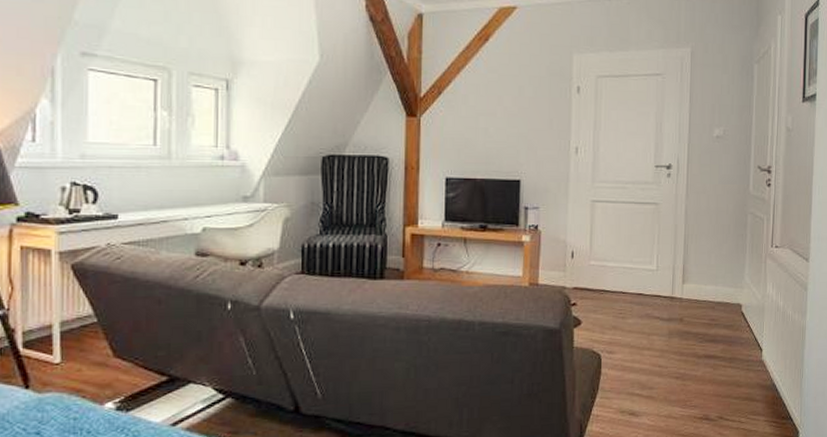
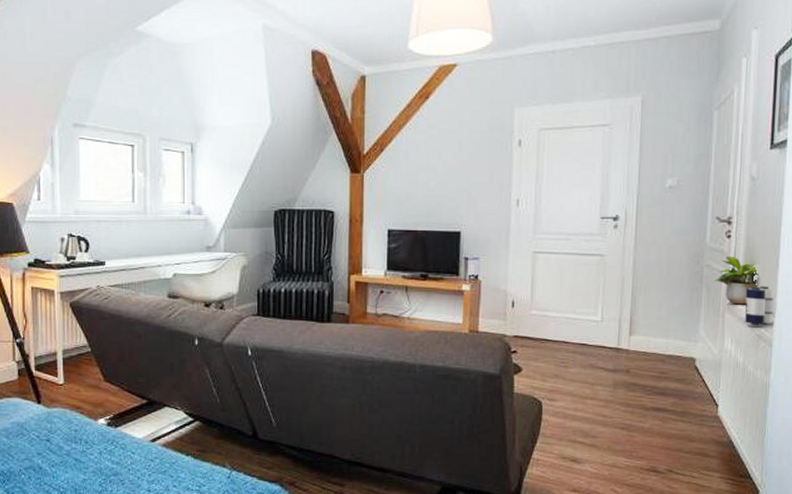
potted plant: none [757,203,795,251] -> present [714,255,759,305]
candle: none [784,232,808,271] -> present [745,286,774,326]

